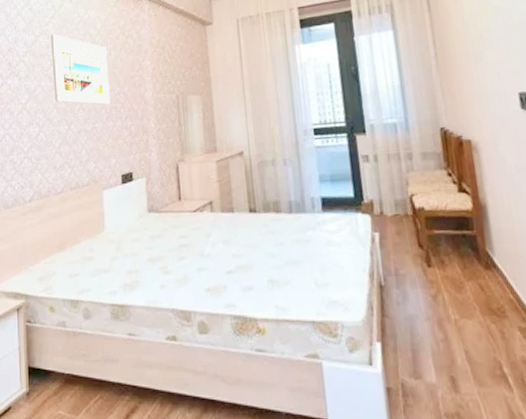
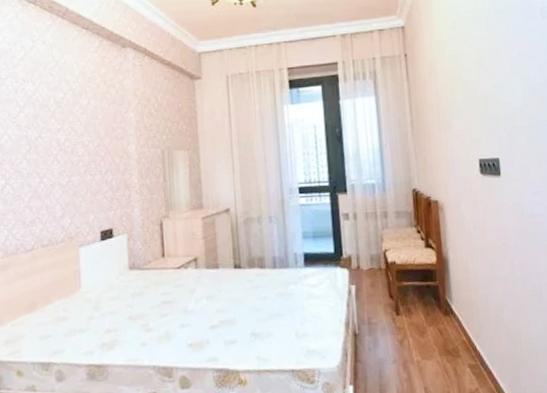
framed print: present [50,34,110,105] -> none [19,78,89,157]

